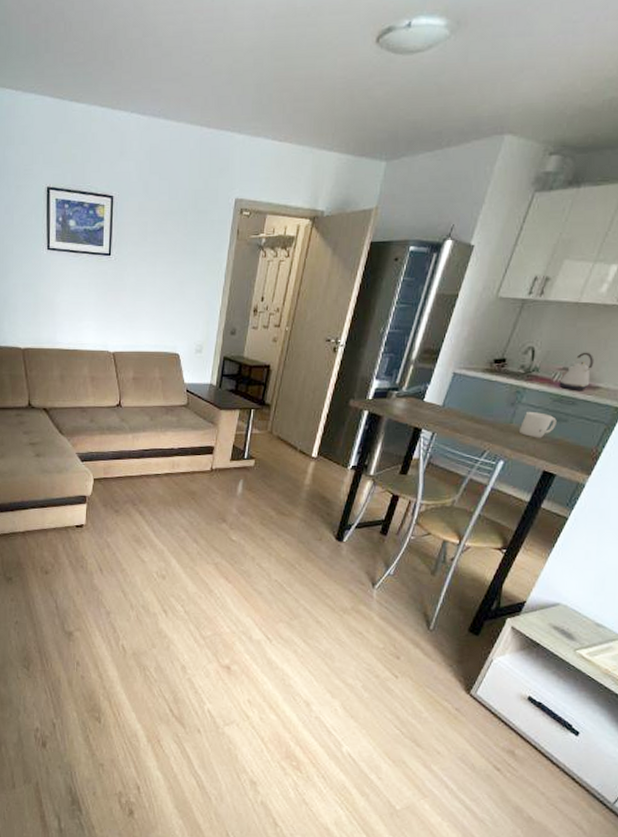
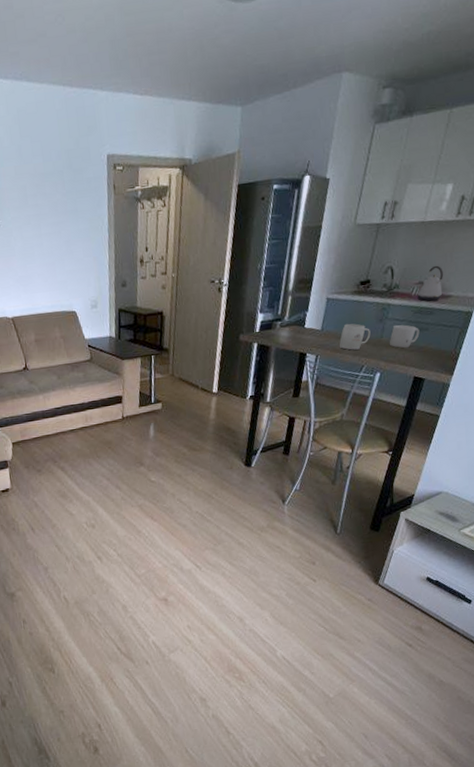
mug: none [460,402,499,432] -> present [339,323,371,350]

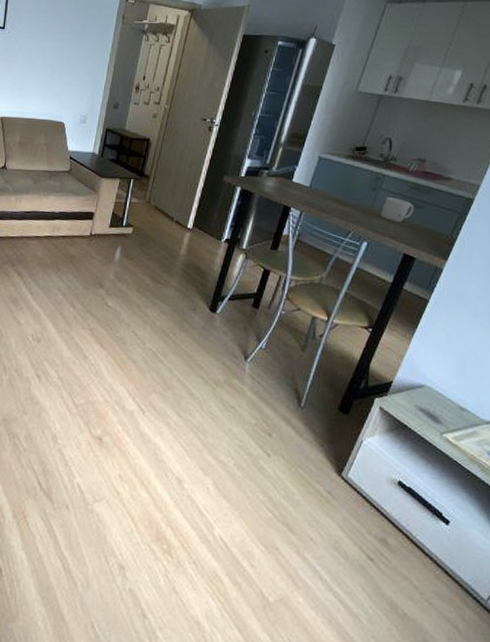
mug: present [339,323,371,350] -> none [326,185,361,214]
kettle: present [417,265,444,302] -> none [415,145,446,181]

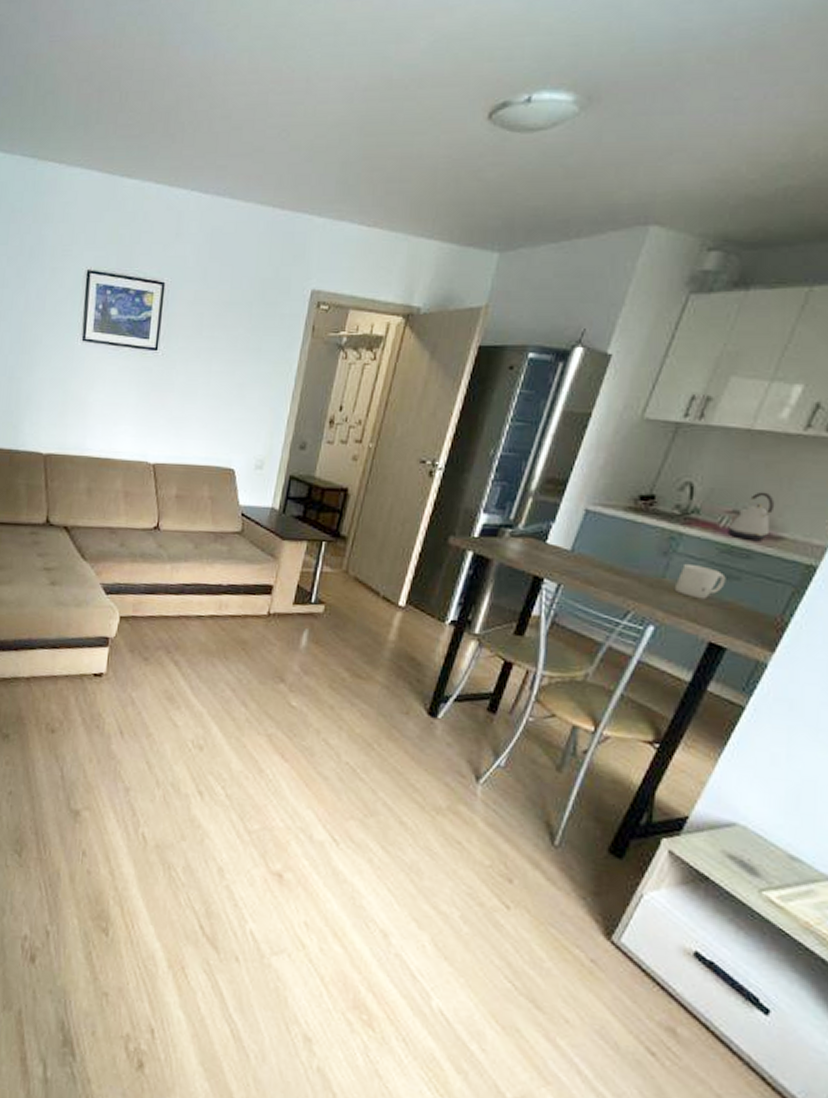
kettle: none [415,145,446,181] -> present [727,492,775,542]

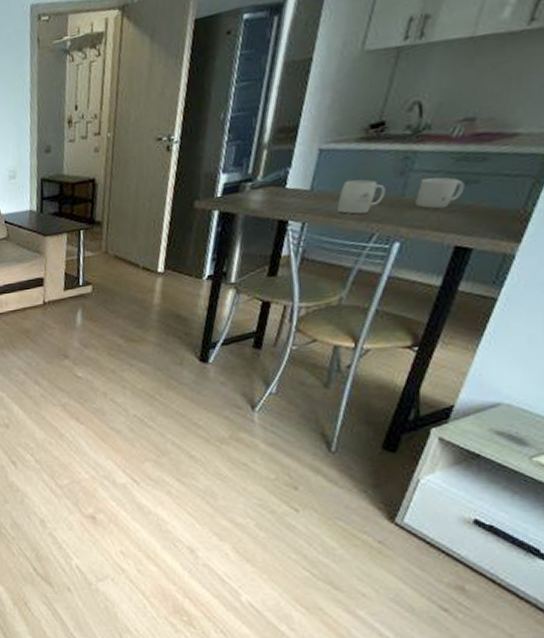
mug: none [594,548,647,587] -> present [336,179,386,215]
kettle: present [727,492,775,542] -> none [461,93,506,145]

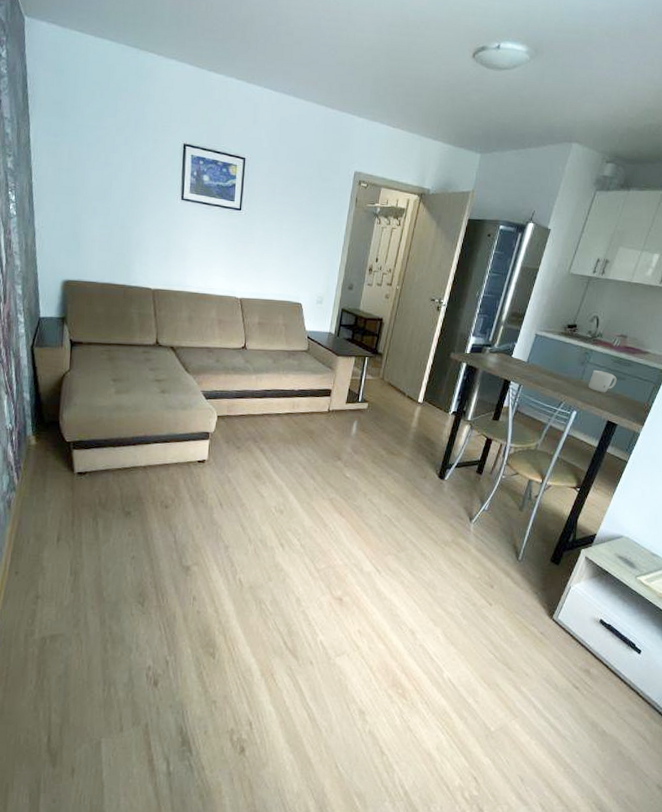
mug: present [336,179,386,215] -> none [541,360,572,386]

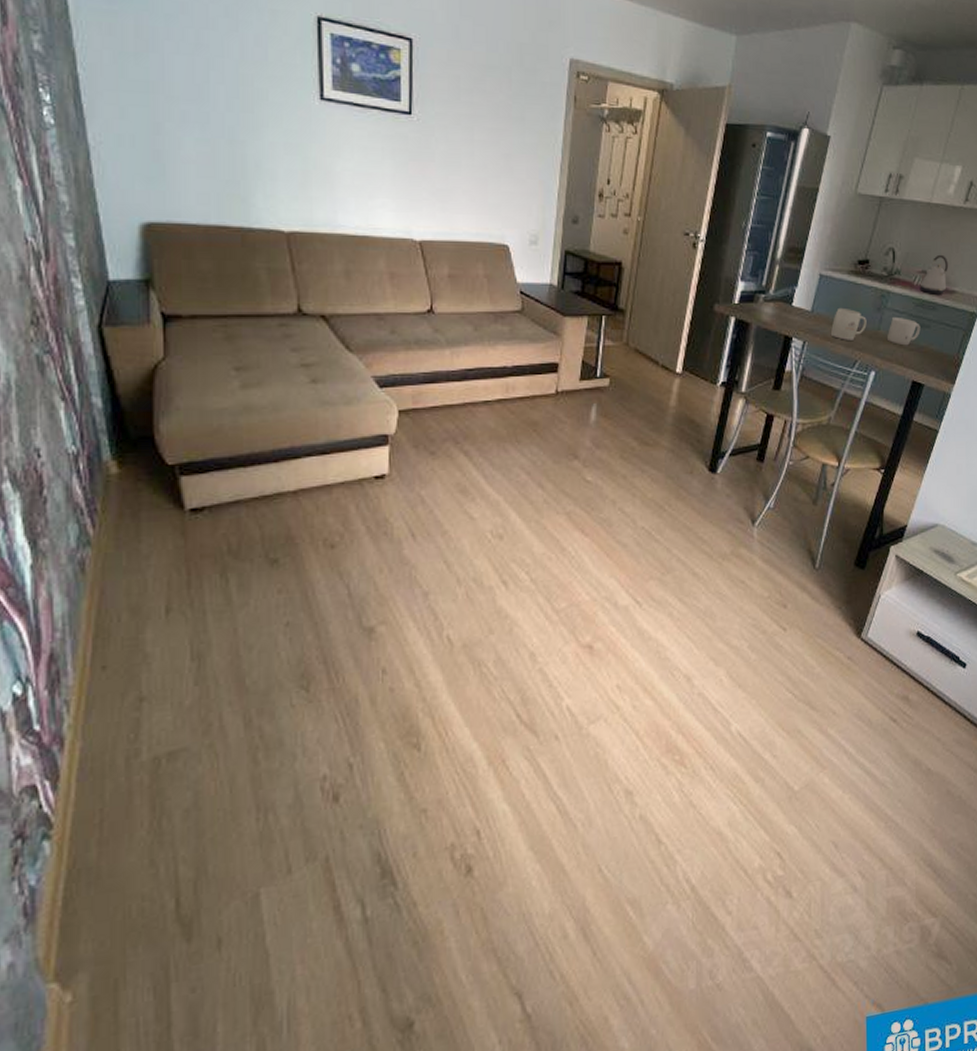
mug: none [541,360,572,386] -> present [830,307,867,340]
kettle: none [618,323,644,355] -> present [919,254,949,296]

